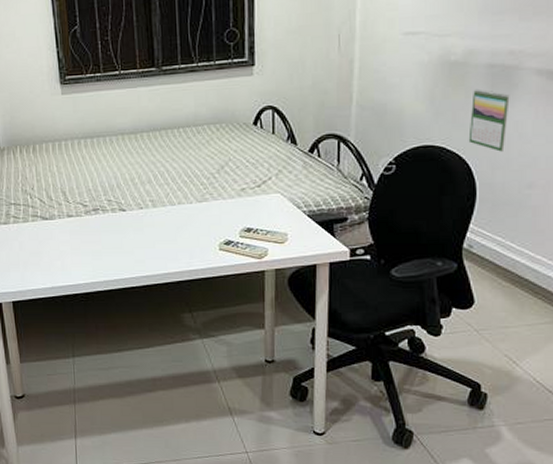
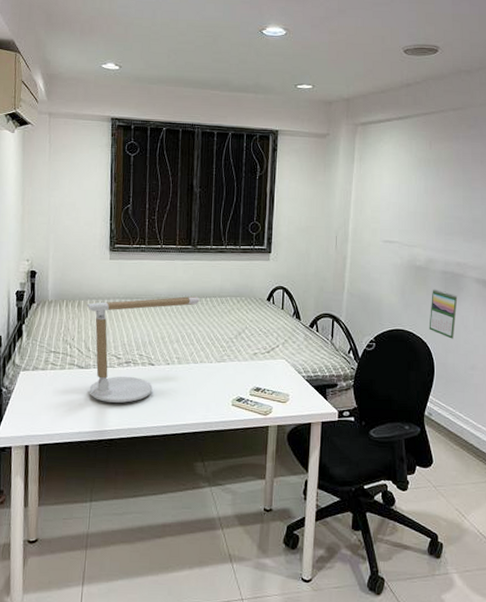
desk lamp: none [42,128,171,254] -> present [86,296,200,403]

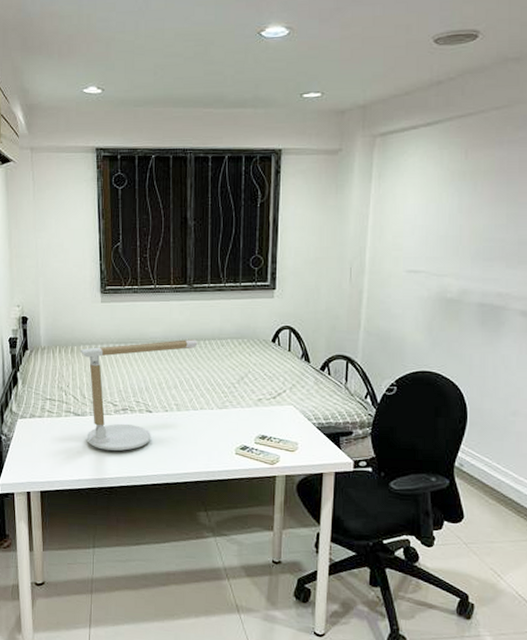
calendar: present [429,288,458,339] -> none [461,324,498,381]

